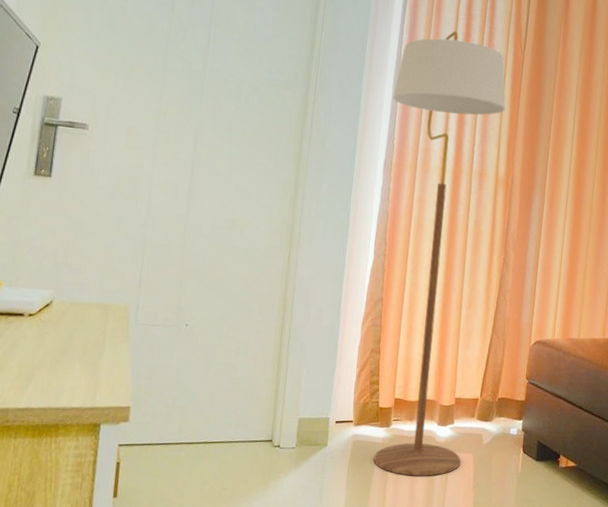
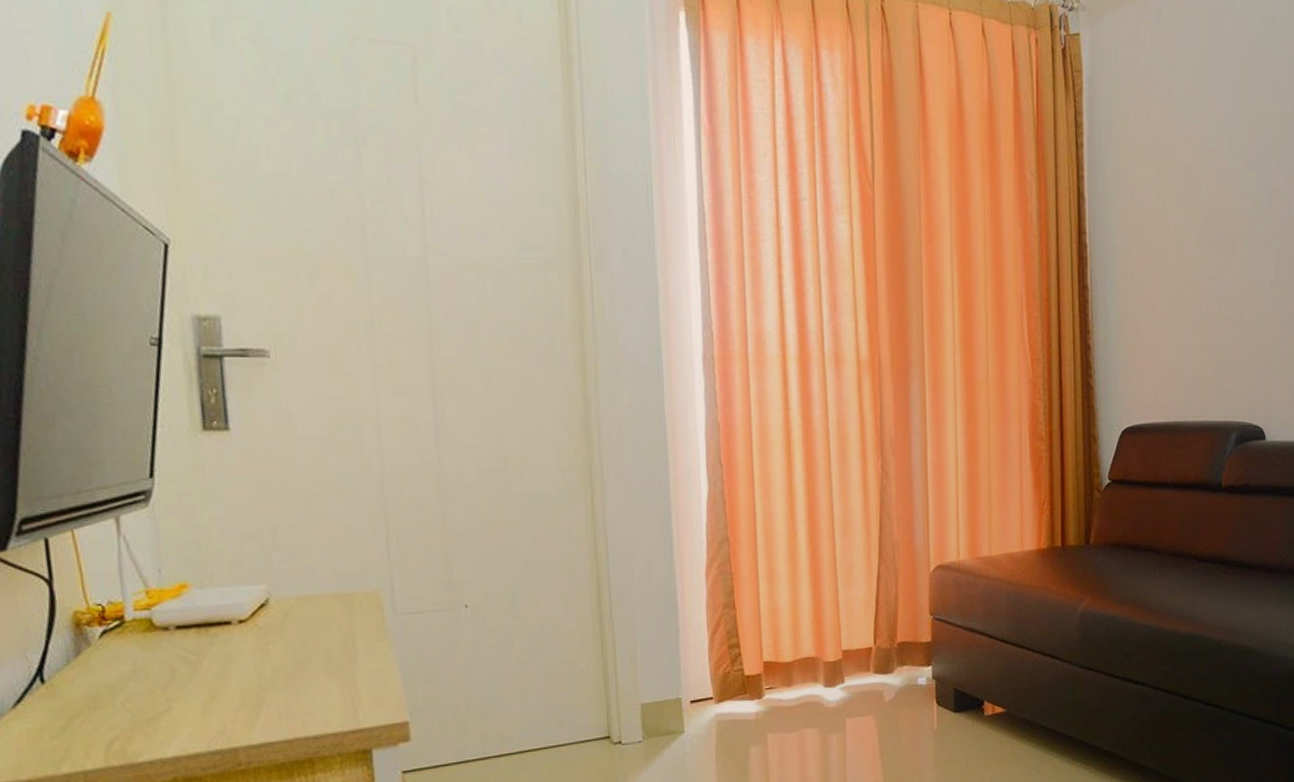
floor lamp: present [373,31,506,477] -> none [701,164,861,754]

